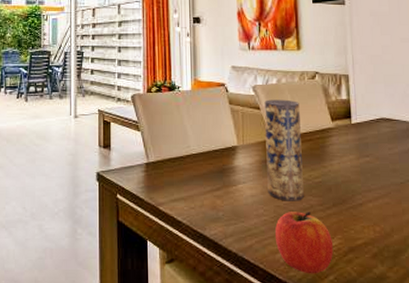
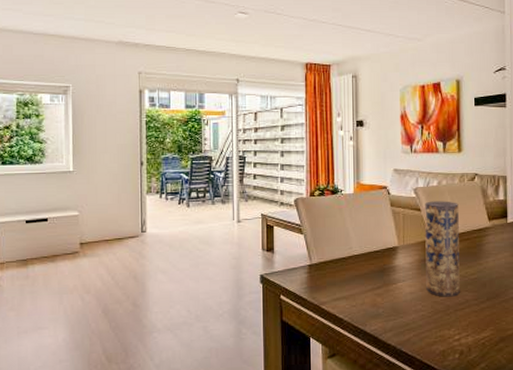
apple: present [274,211,334,274] -> none [431,306,486,363]

